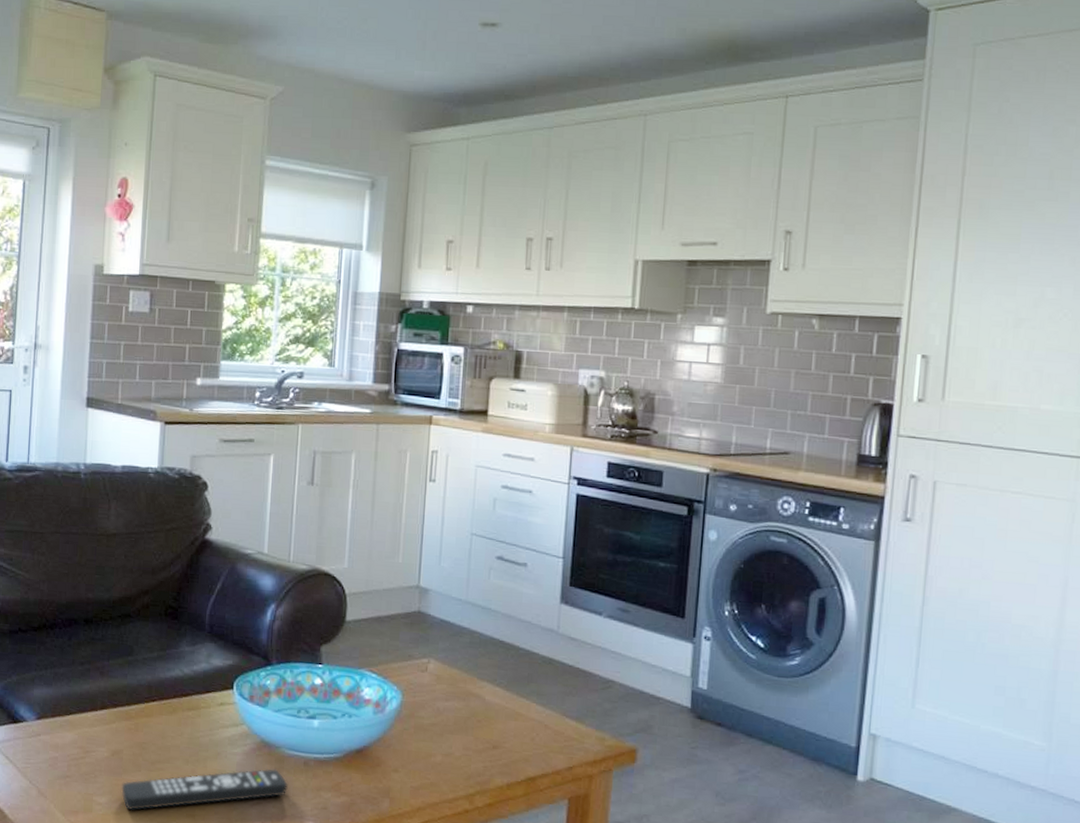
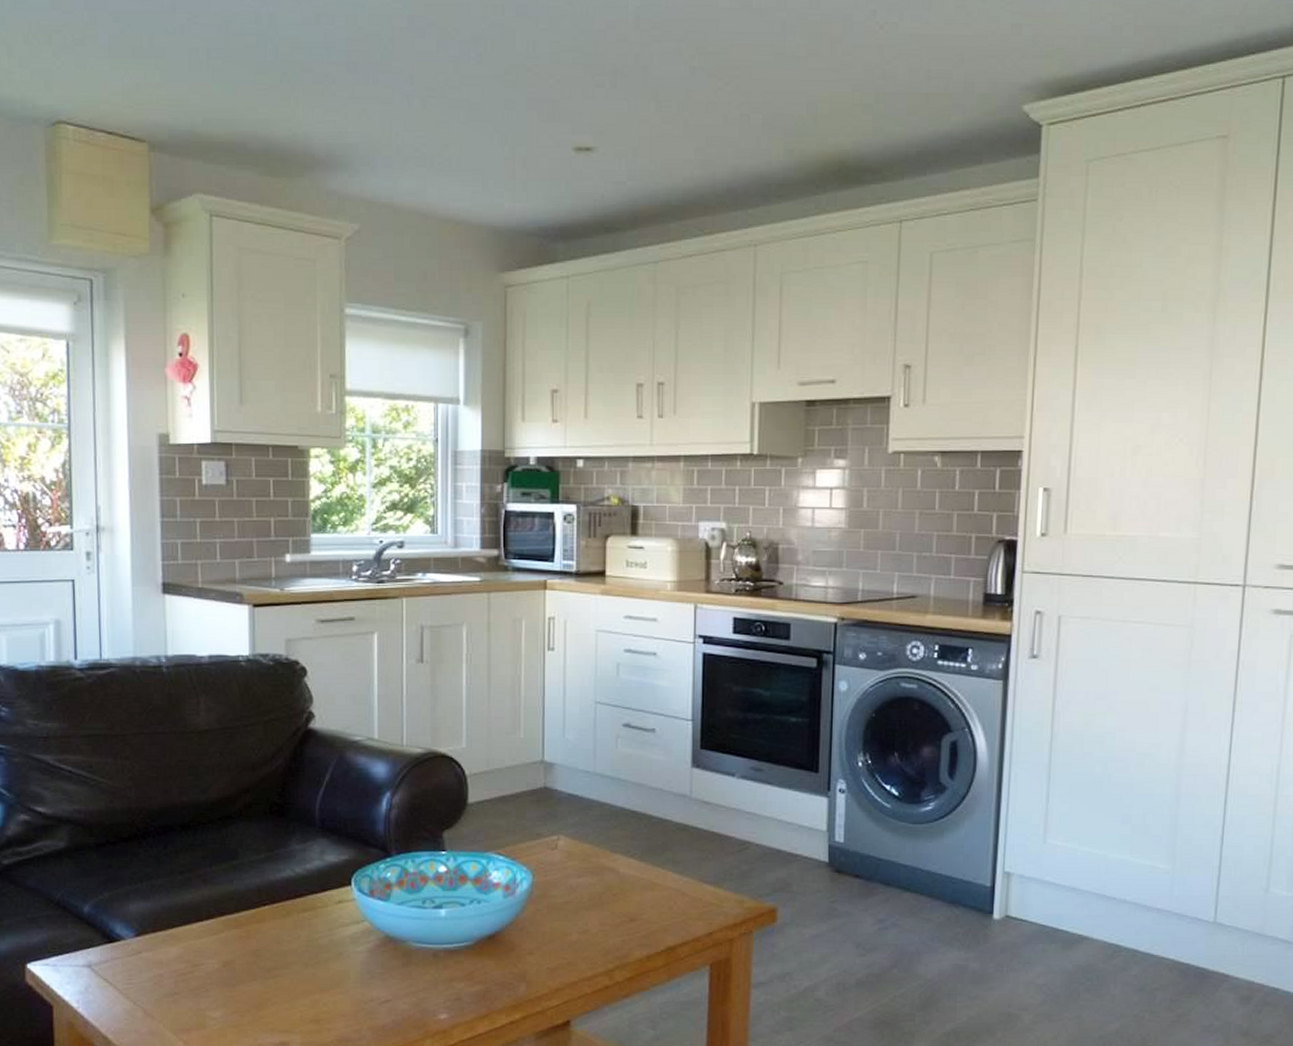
remote control: present [121,768,288,811] -> none [237,964,417,1023]

